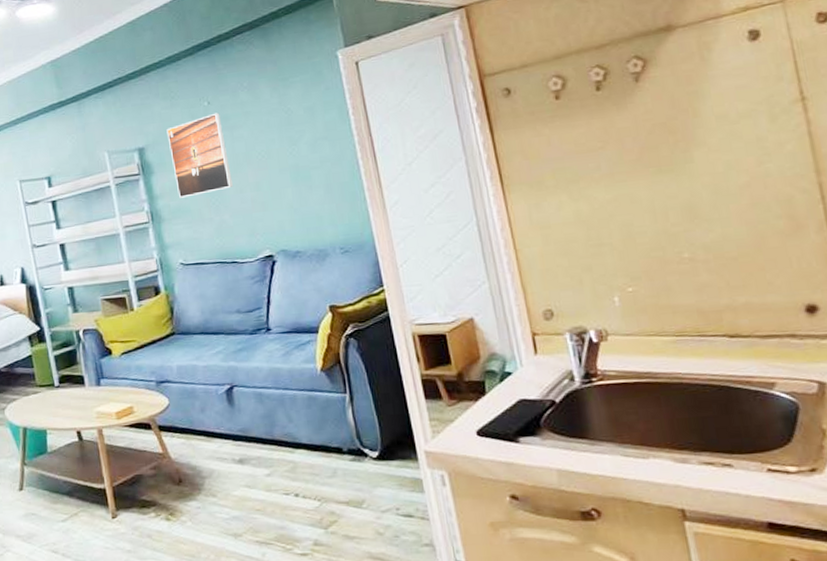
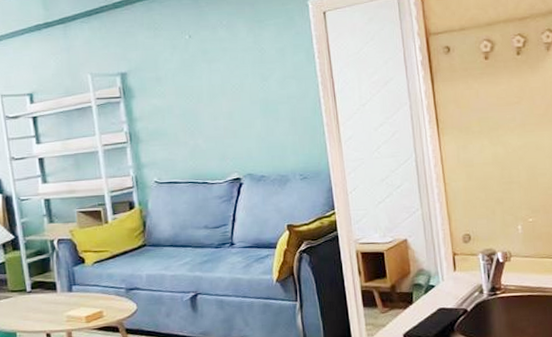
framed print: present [166,112,233,198] -> none [149,46,208,122]

